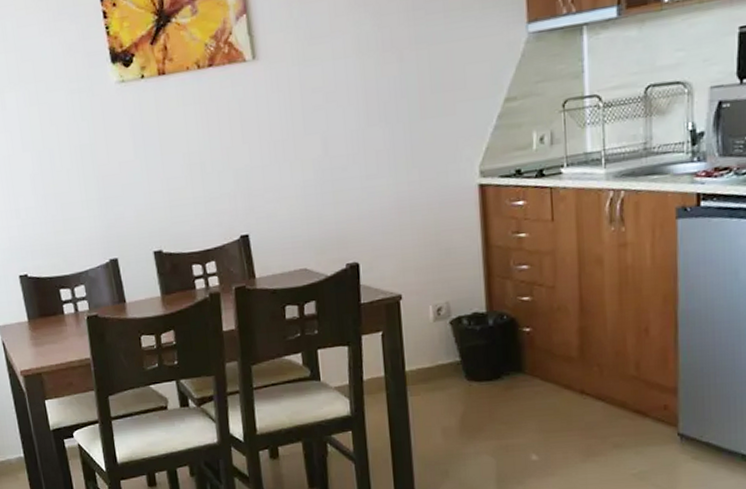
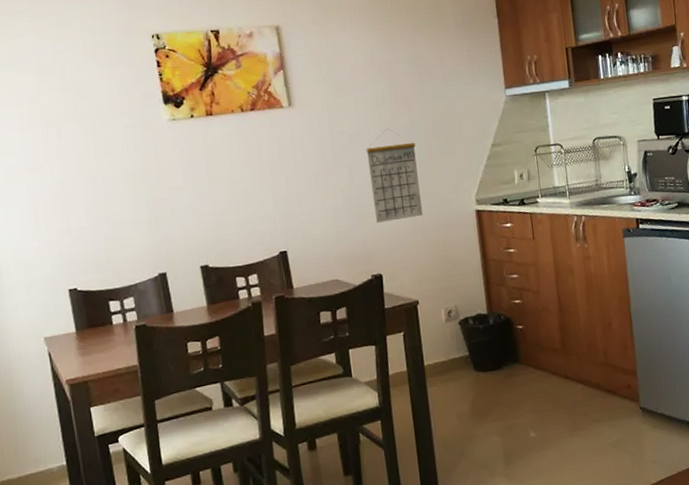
calendar: none [344,82,412,201] -> present [366,128,424,223]

